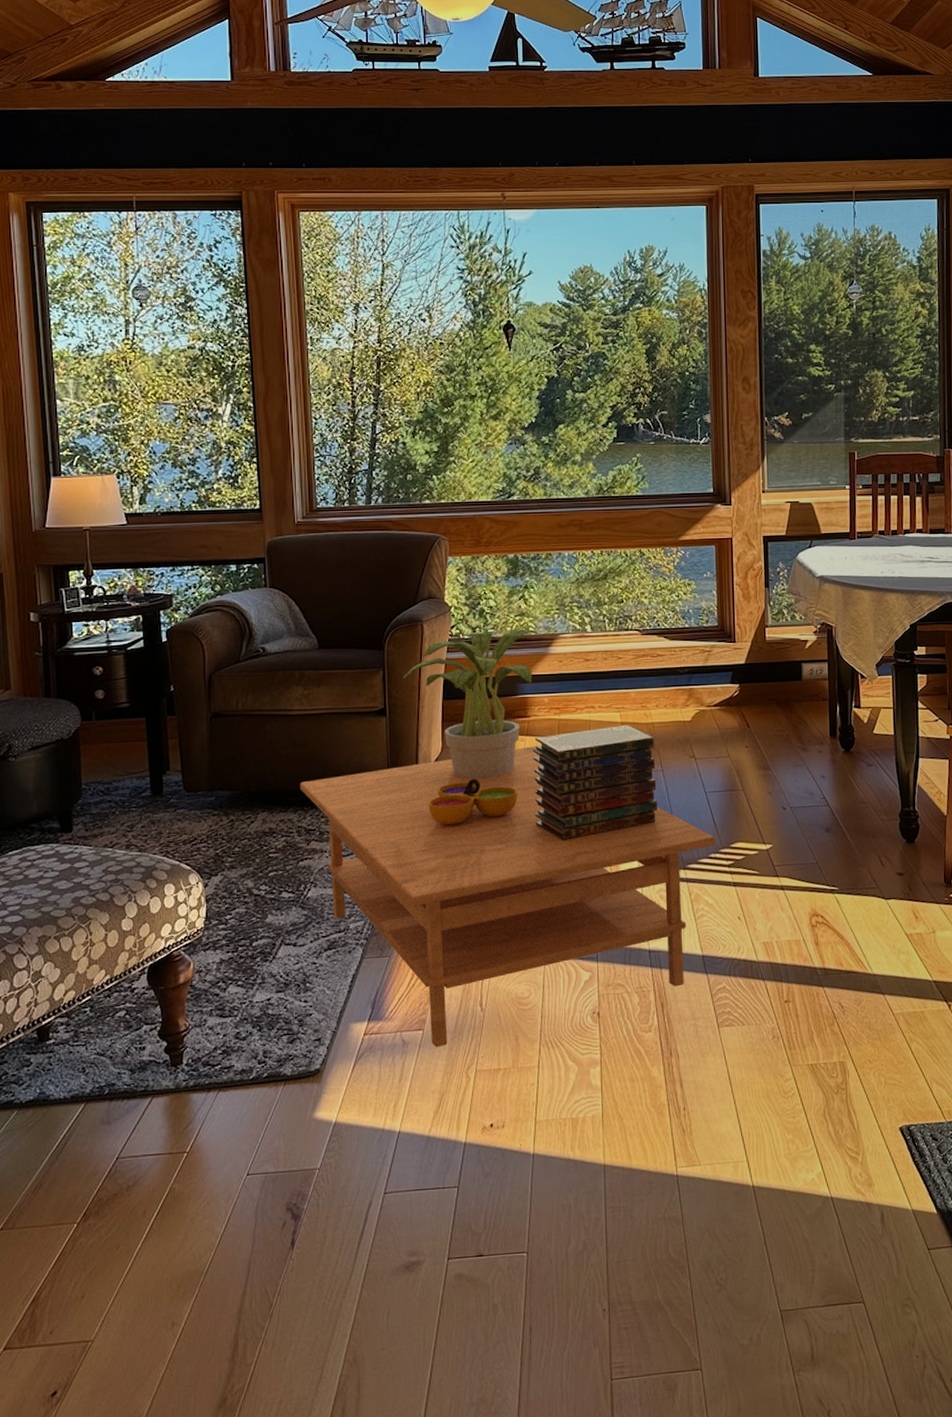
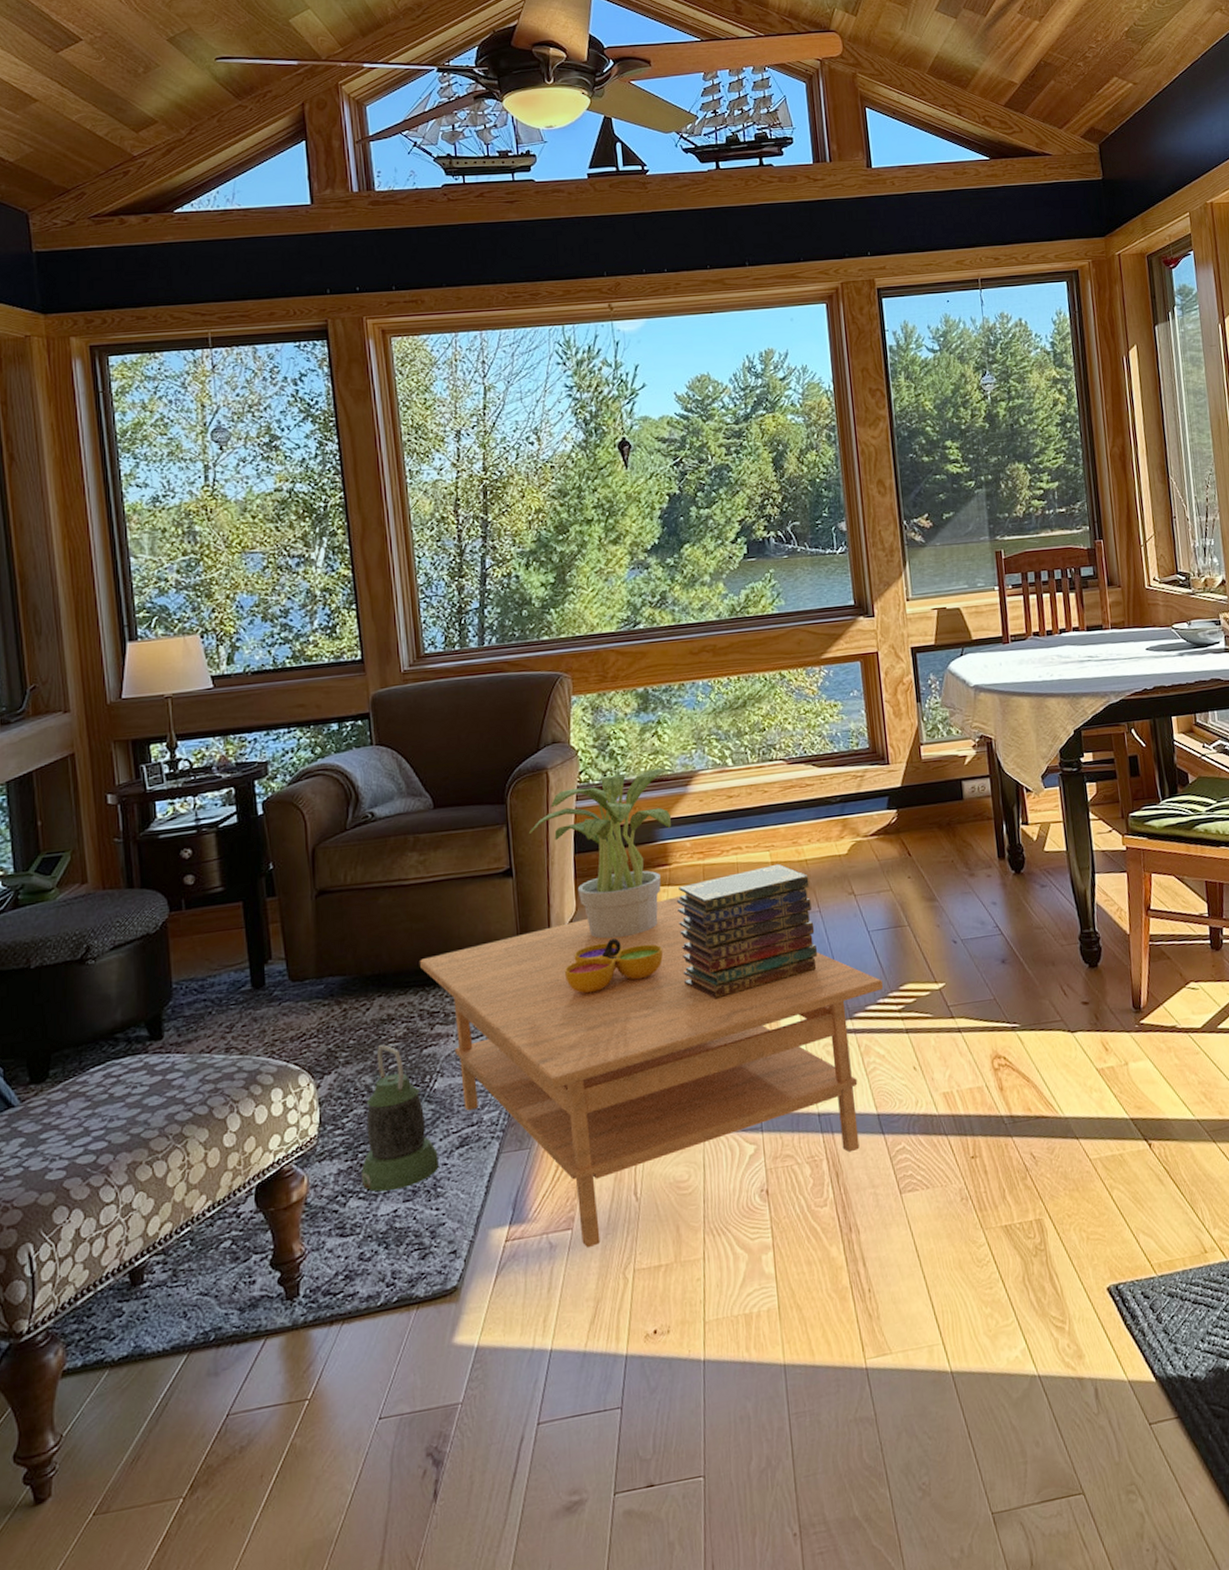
lantern: none [241,854,308,982] -> present [362,1044,439,1192]

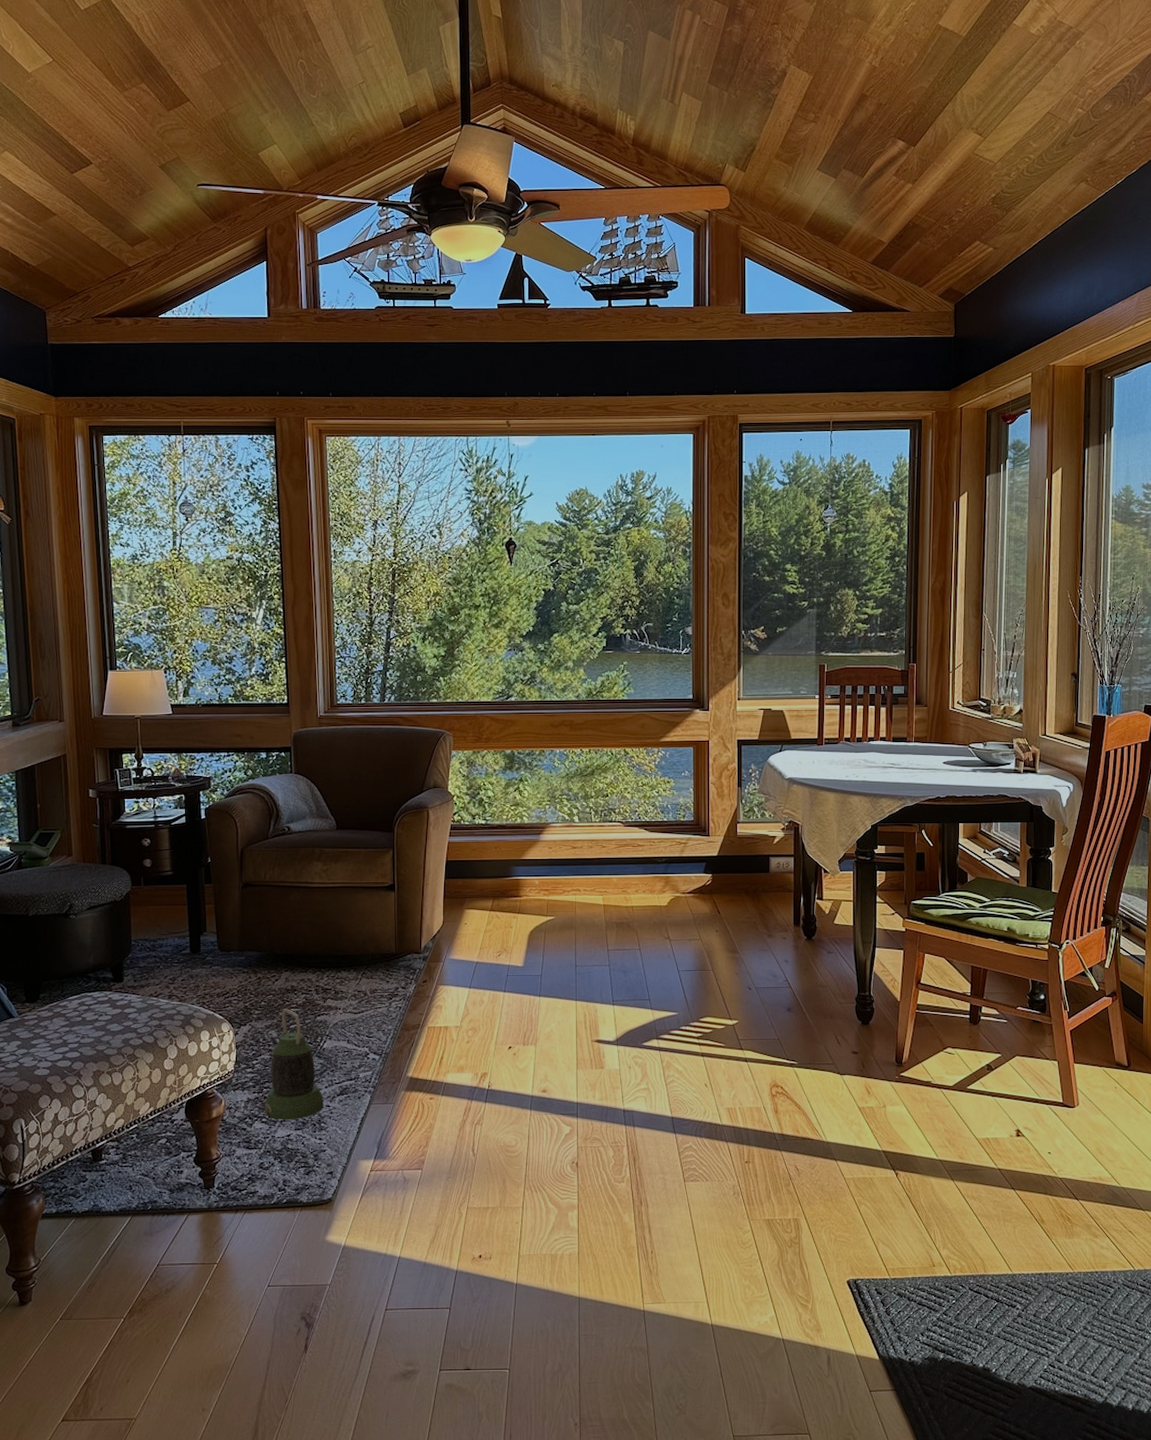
coffee table: present [419,896,884,1248] -> none [318,923,687,1186]
potted plant: present [528,768,675,939] -> none [409,817,531,950]
decorative bowl: present [565,938,663,994] -> none [431,949,510,991]
book stack: present [677,863,818,1000] -> none [524,906,635,1008]

